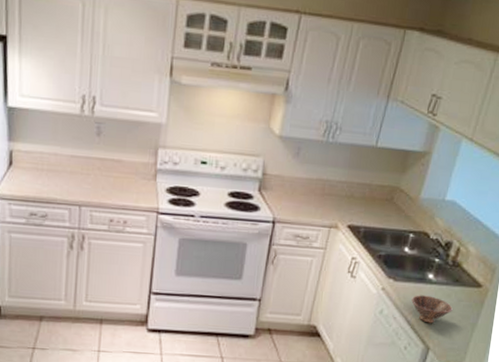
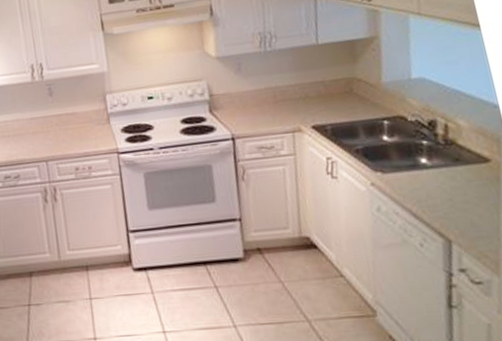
bowl: present [411,295,453,324] -> none [410,182,464,213]

